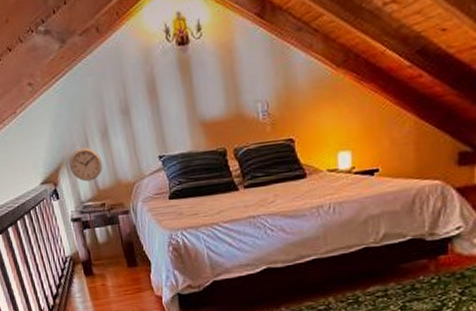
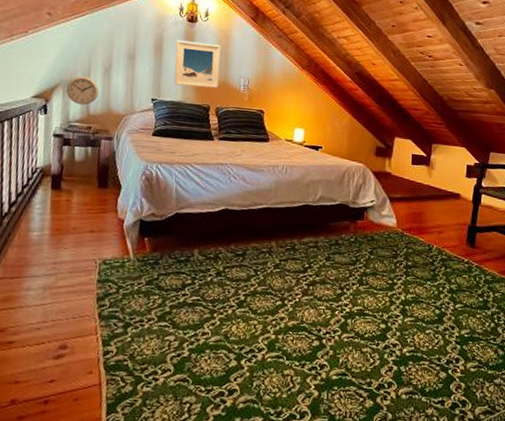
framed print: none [170,65,232,133] -> present [174,40,221,88]

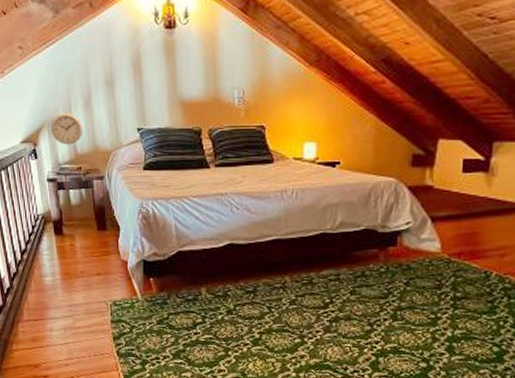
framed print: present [174,40,221,88] -> none [155,51,210,109]

